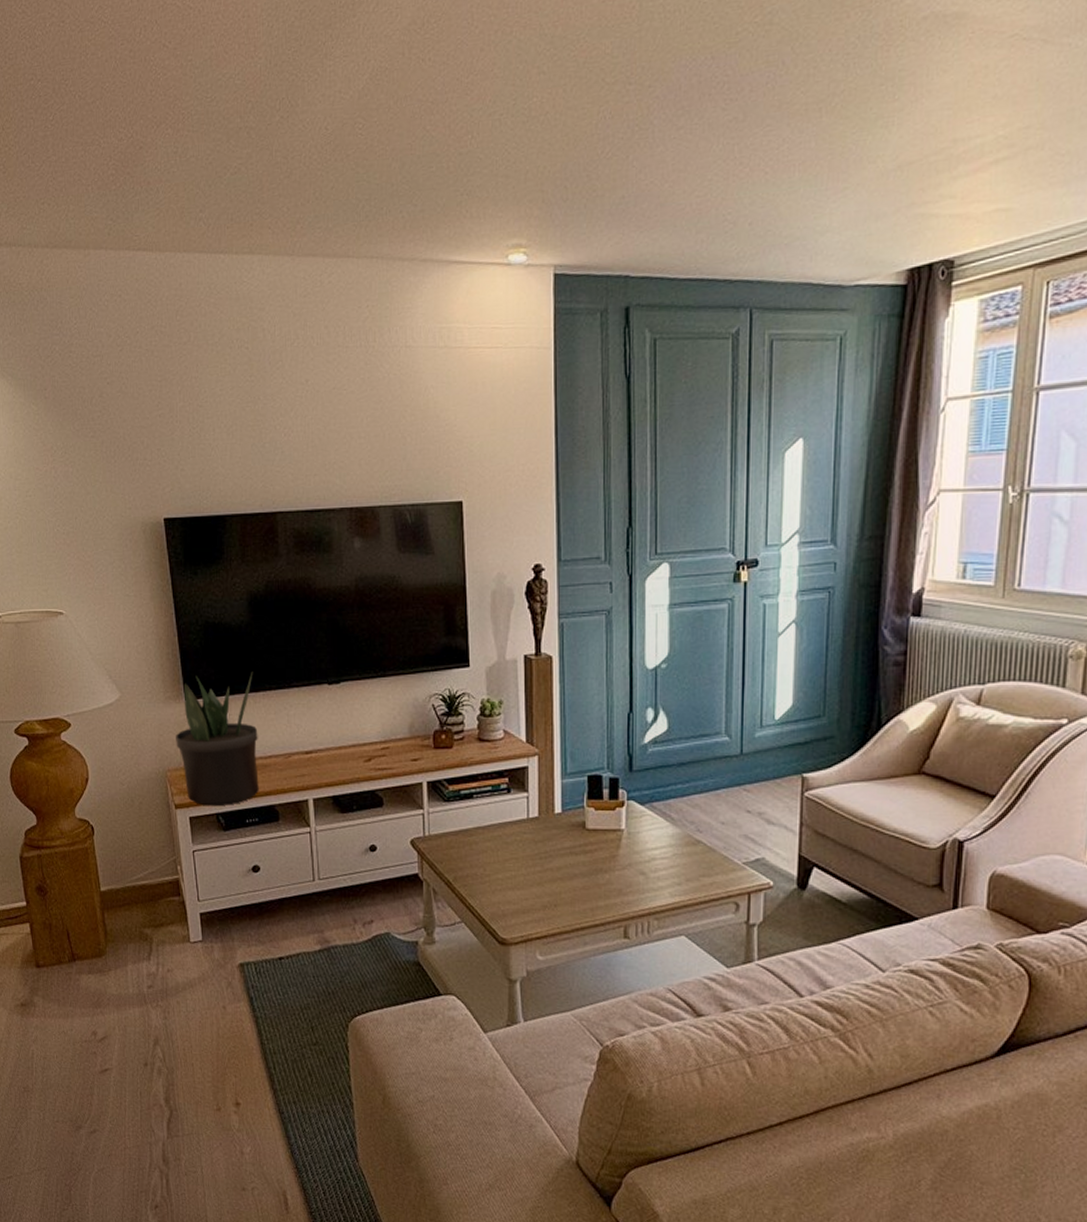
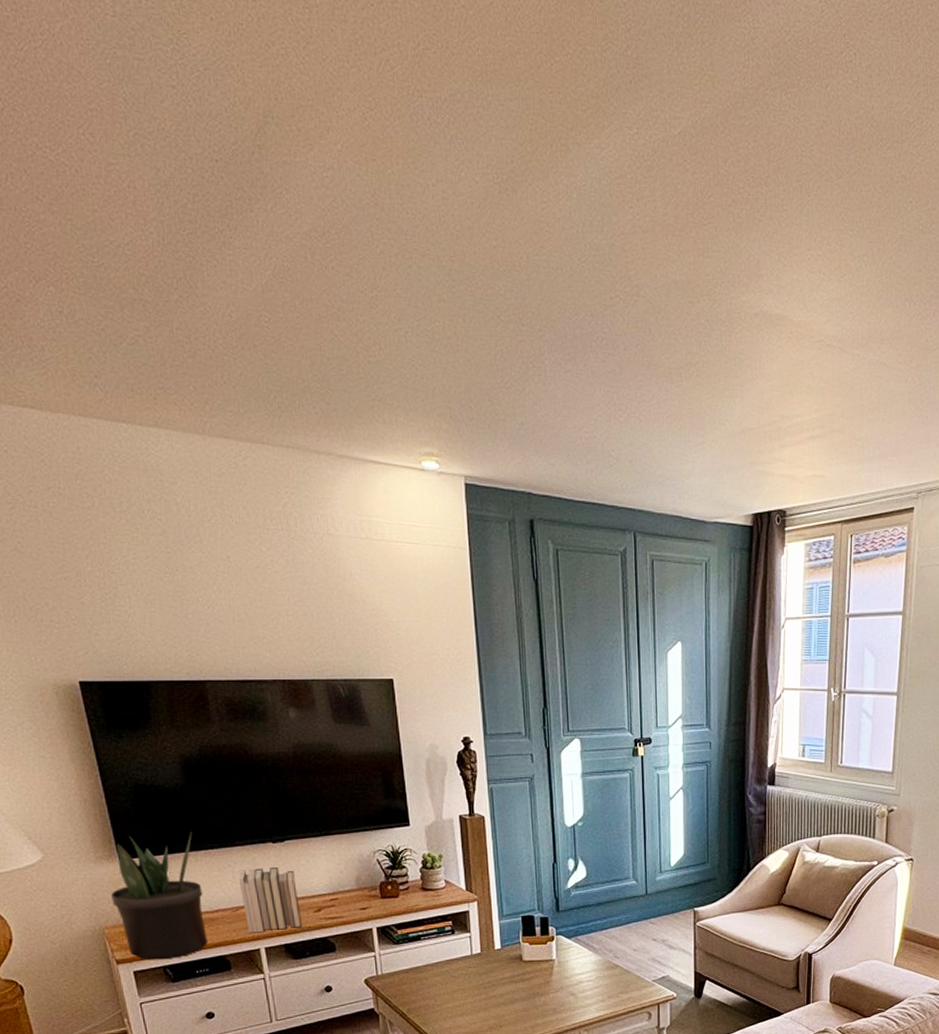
books: none [292,710,352,782] -> present [238,866,303,933]

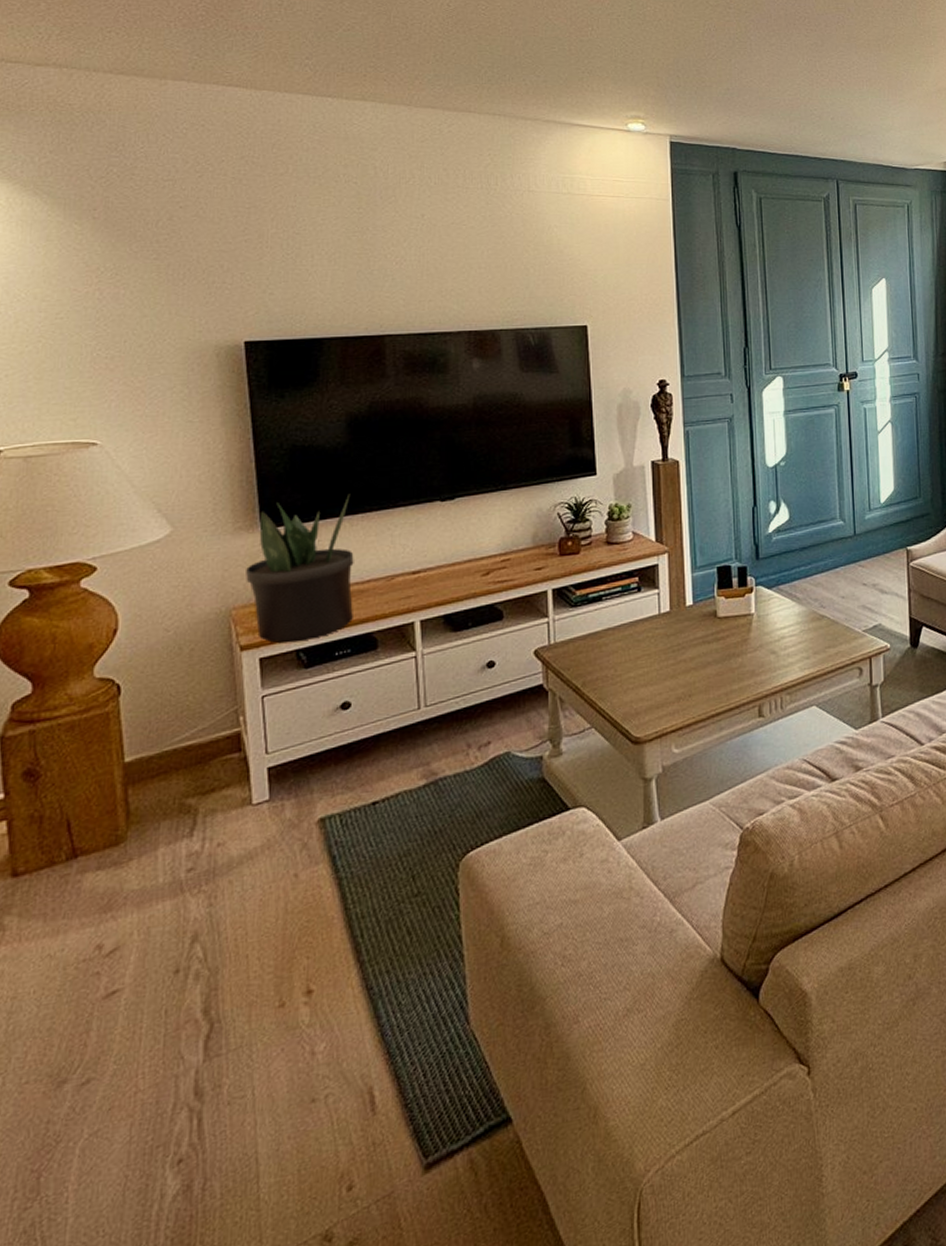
books: present [238,866,303,933] -> none [397,527,467,605]

